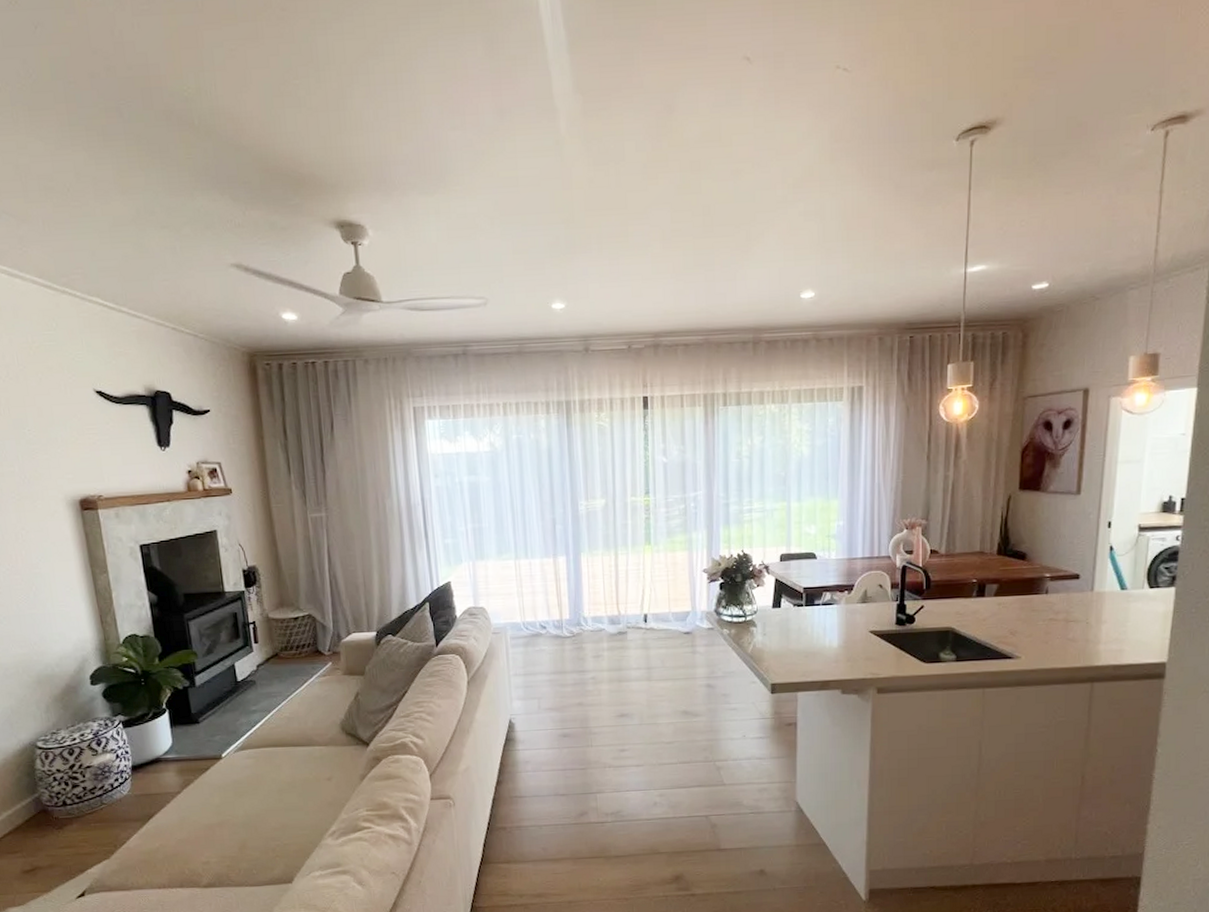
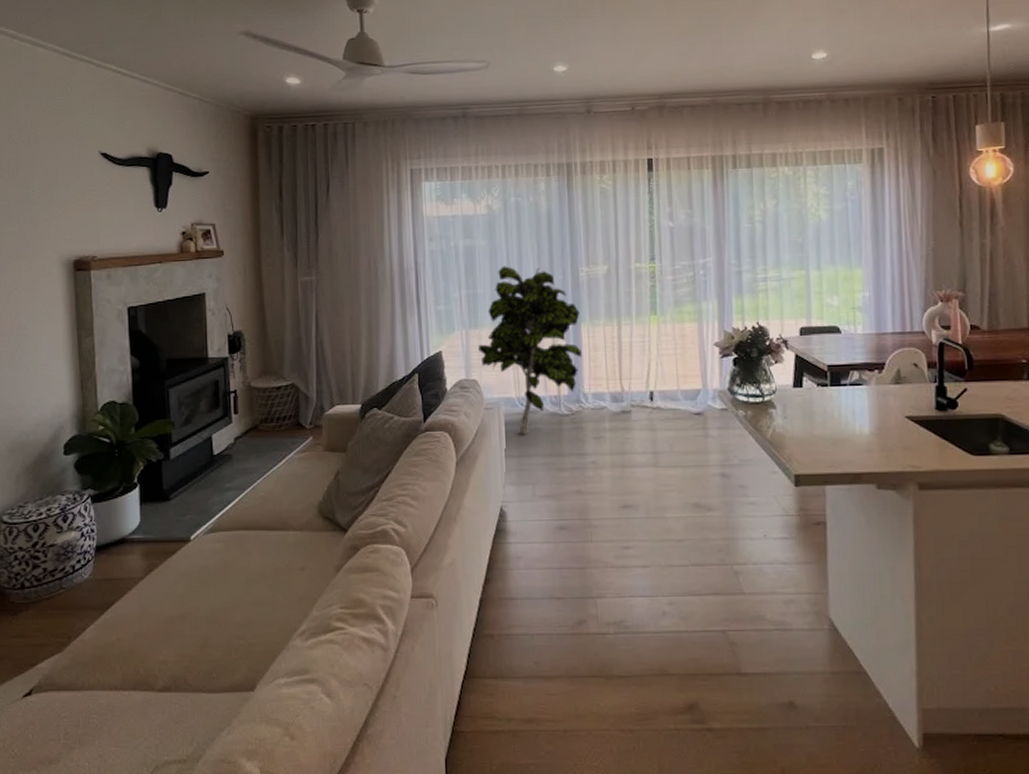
indoor plant: none [485,501,582,656] -> present [478,266,582,436]

